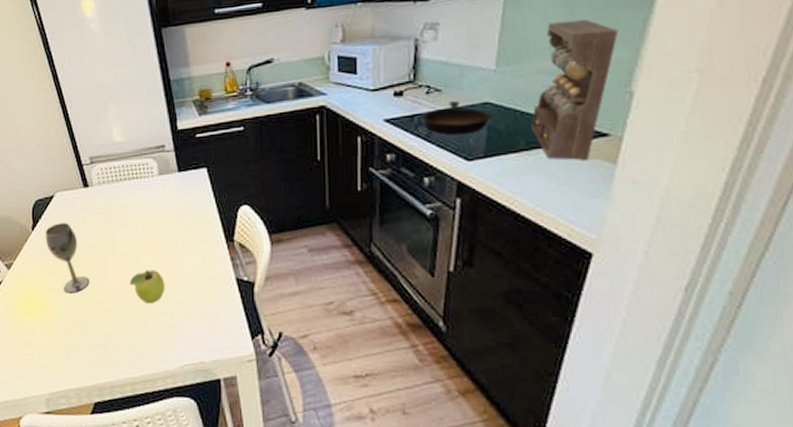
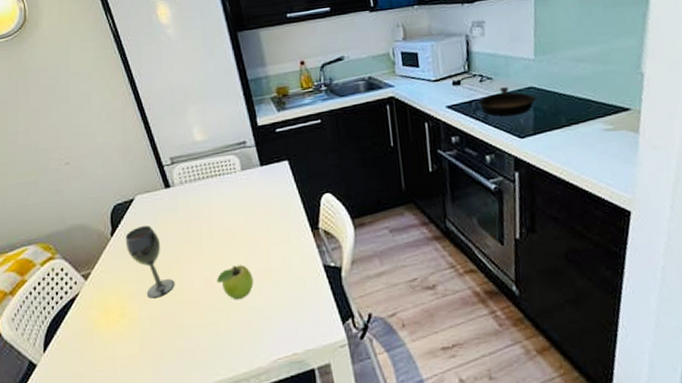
spice rack: present [530,19,619,160] -> none [568,15,626,133]

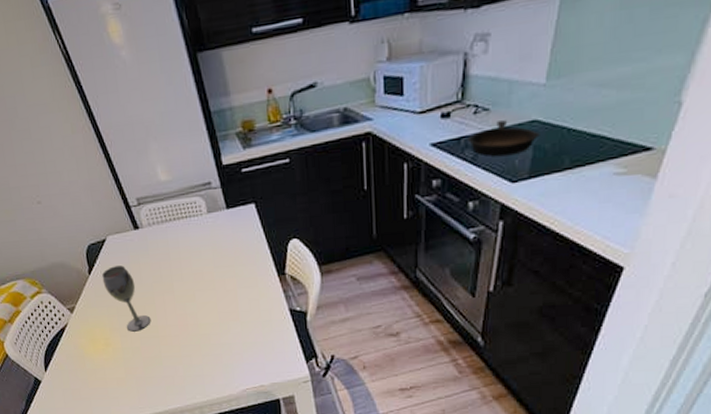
fruit: present [217,265,254,300] -> none [189,305,223,337]

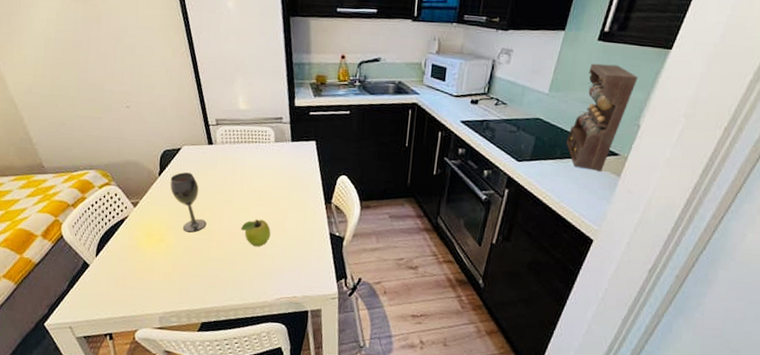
fruit: none [189,305,223,337] -> present [241,219,271,247]
frying pan: present [467,120,540,157] -> none [488,114,541,141]
spice rack: none [576,22,676,177] -> present [566,63,638,171]

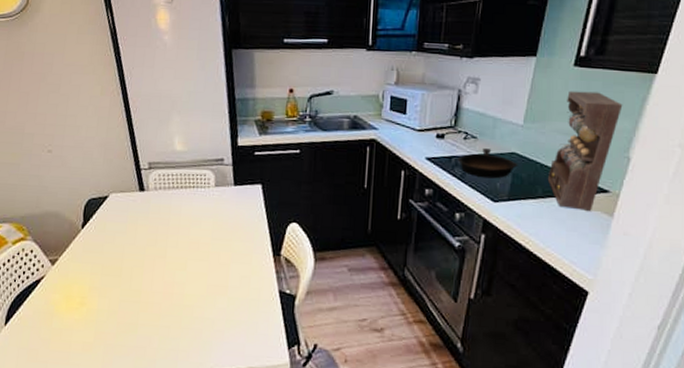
wine glass: present [170,172,207,233] -> none [94,223,136,294]
fruit: present [241,219,271,247] -> none [175,276,211,309]
frying pan: none [488,114,541,141] -> present [457,148,518,179]

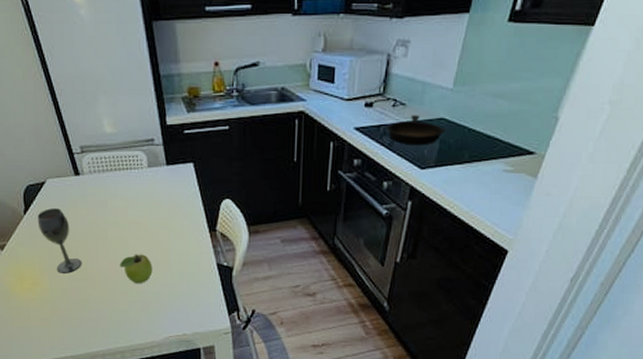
wine glass: none [94,223,136,294] -> present [37,208,82,274]
fruit: none [175,276,211,309] -> present [120,254,153,284]
spice rack: present [547,90,623,211] -> none [474,49,556,173]

